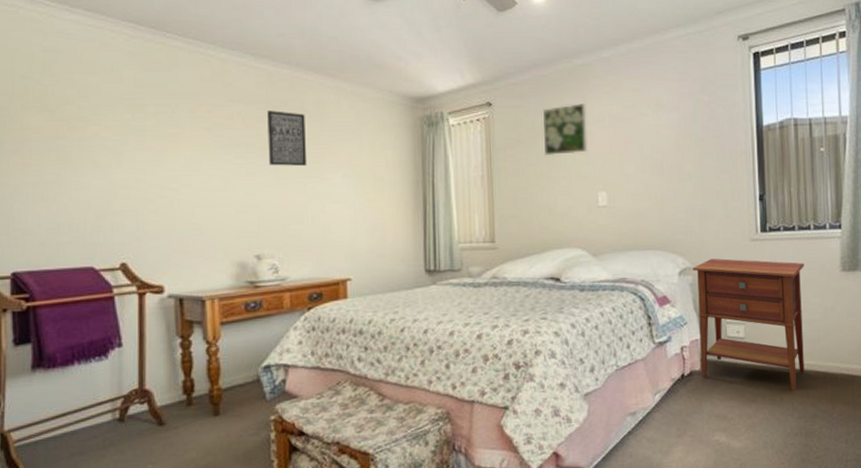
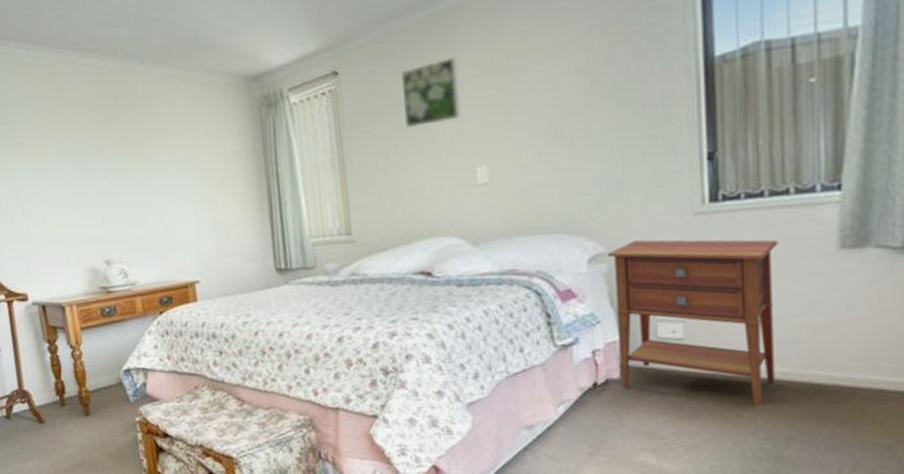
wall art: present [267,111,307,166] -> none [100,108,144,167]

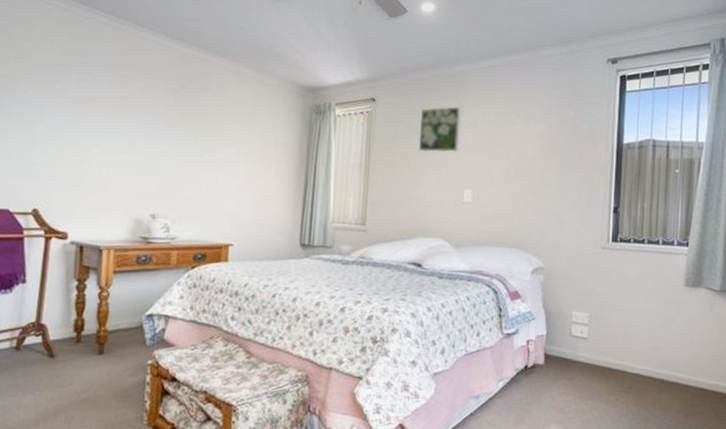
nightstand: present [607,239,778,405] -> none [544,261,650,393]

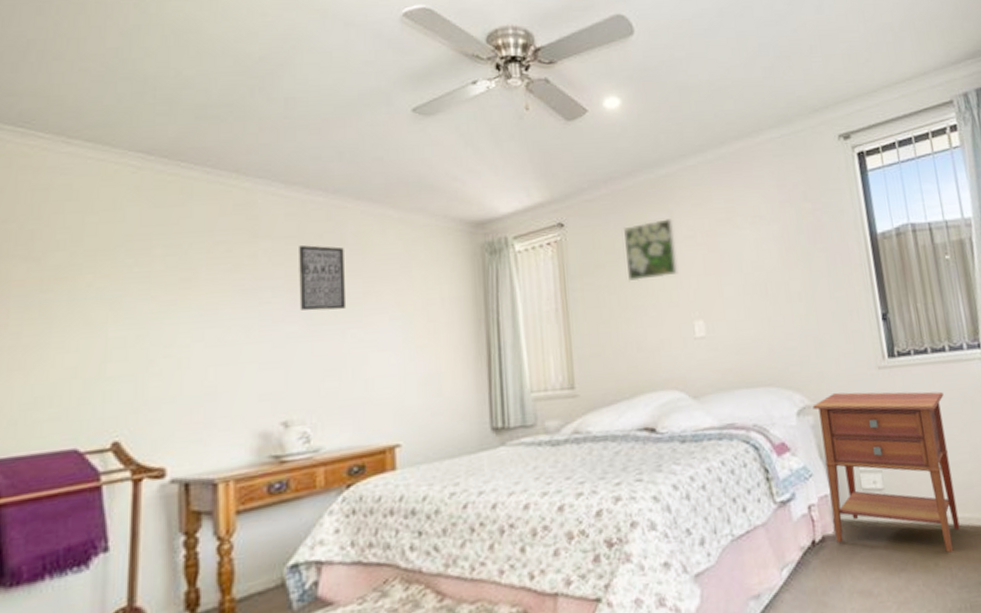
wall art: none [171,87,208,139] -> present [299,245,347,311]
nightstand: none [544,261,650,393] -> present [812,391,960,553]

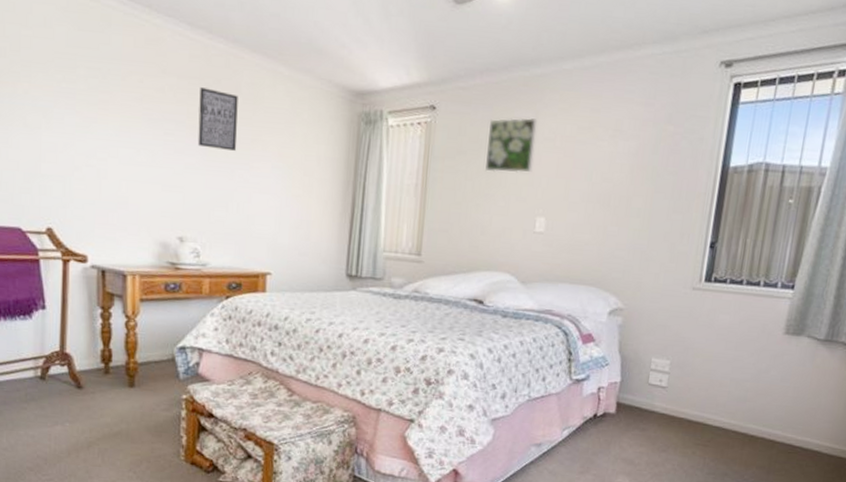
nightstand: present [812,391,960,553] -> none [615,301,746,447]

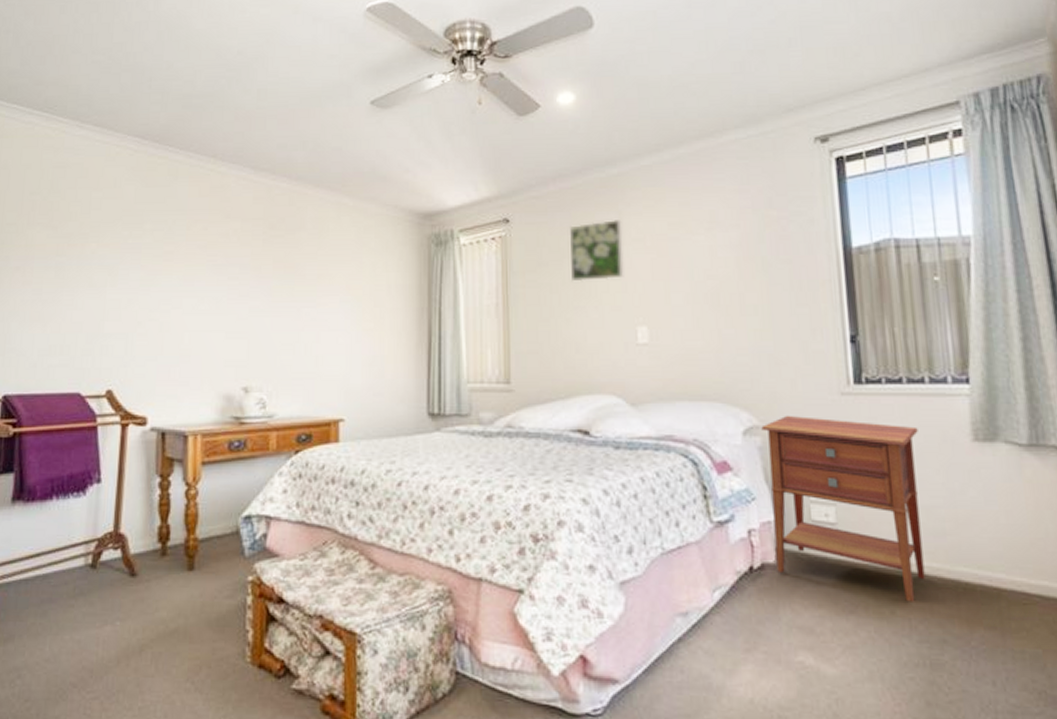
wall art: present [197,87,238,151] -> none [262,228,303,288]
nightstand: none [615,301,746,447] -> present [761,415,925,602]

